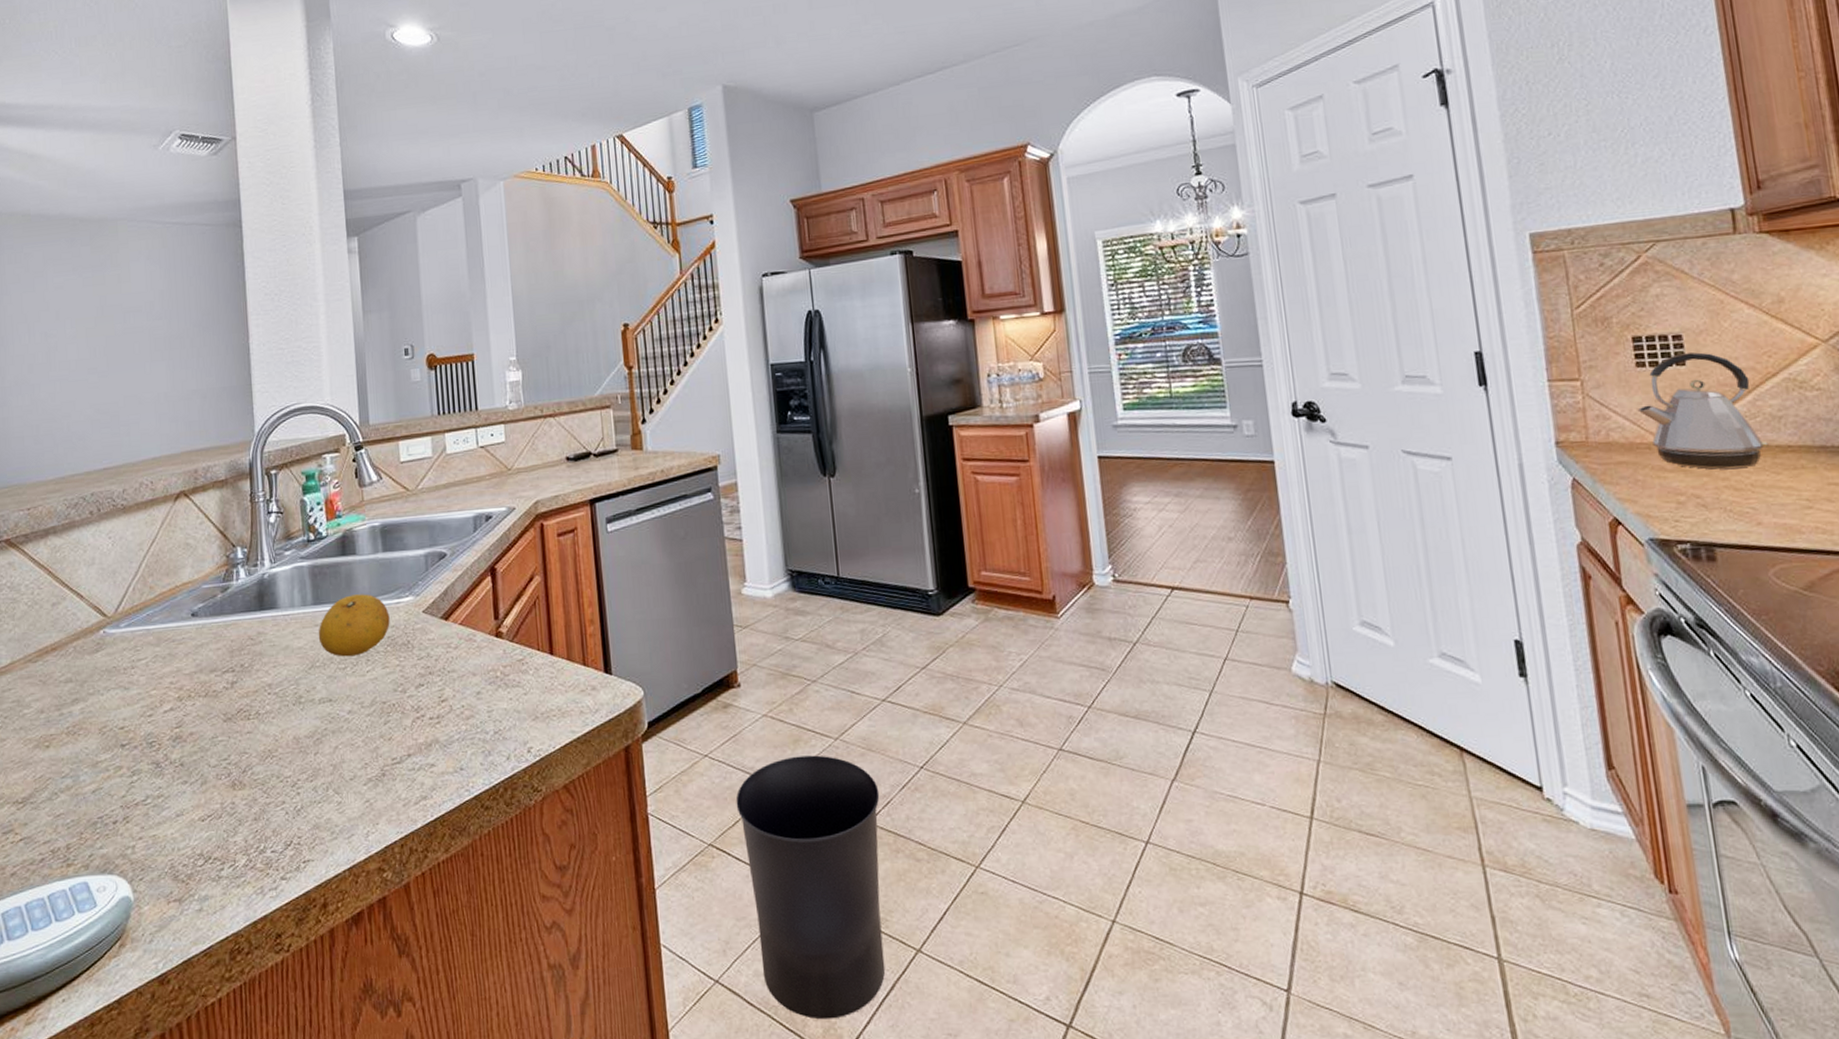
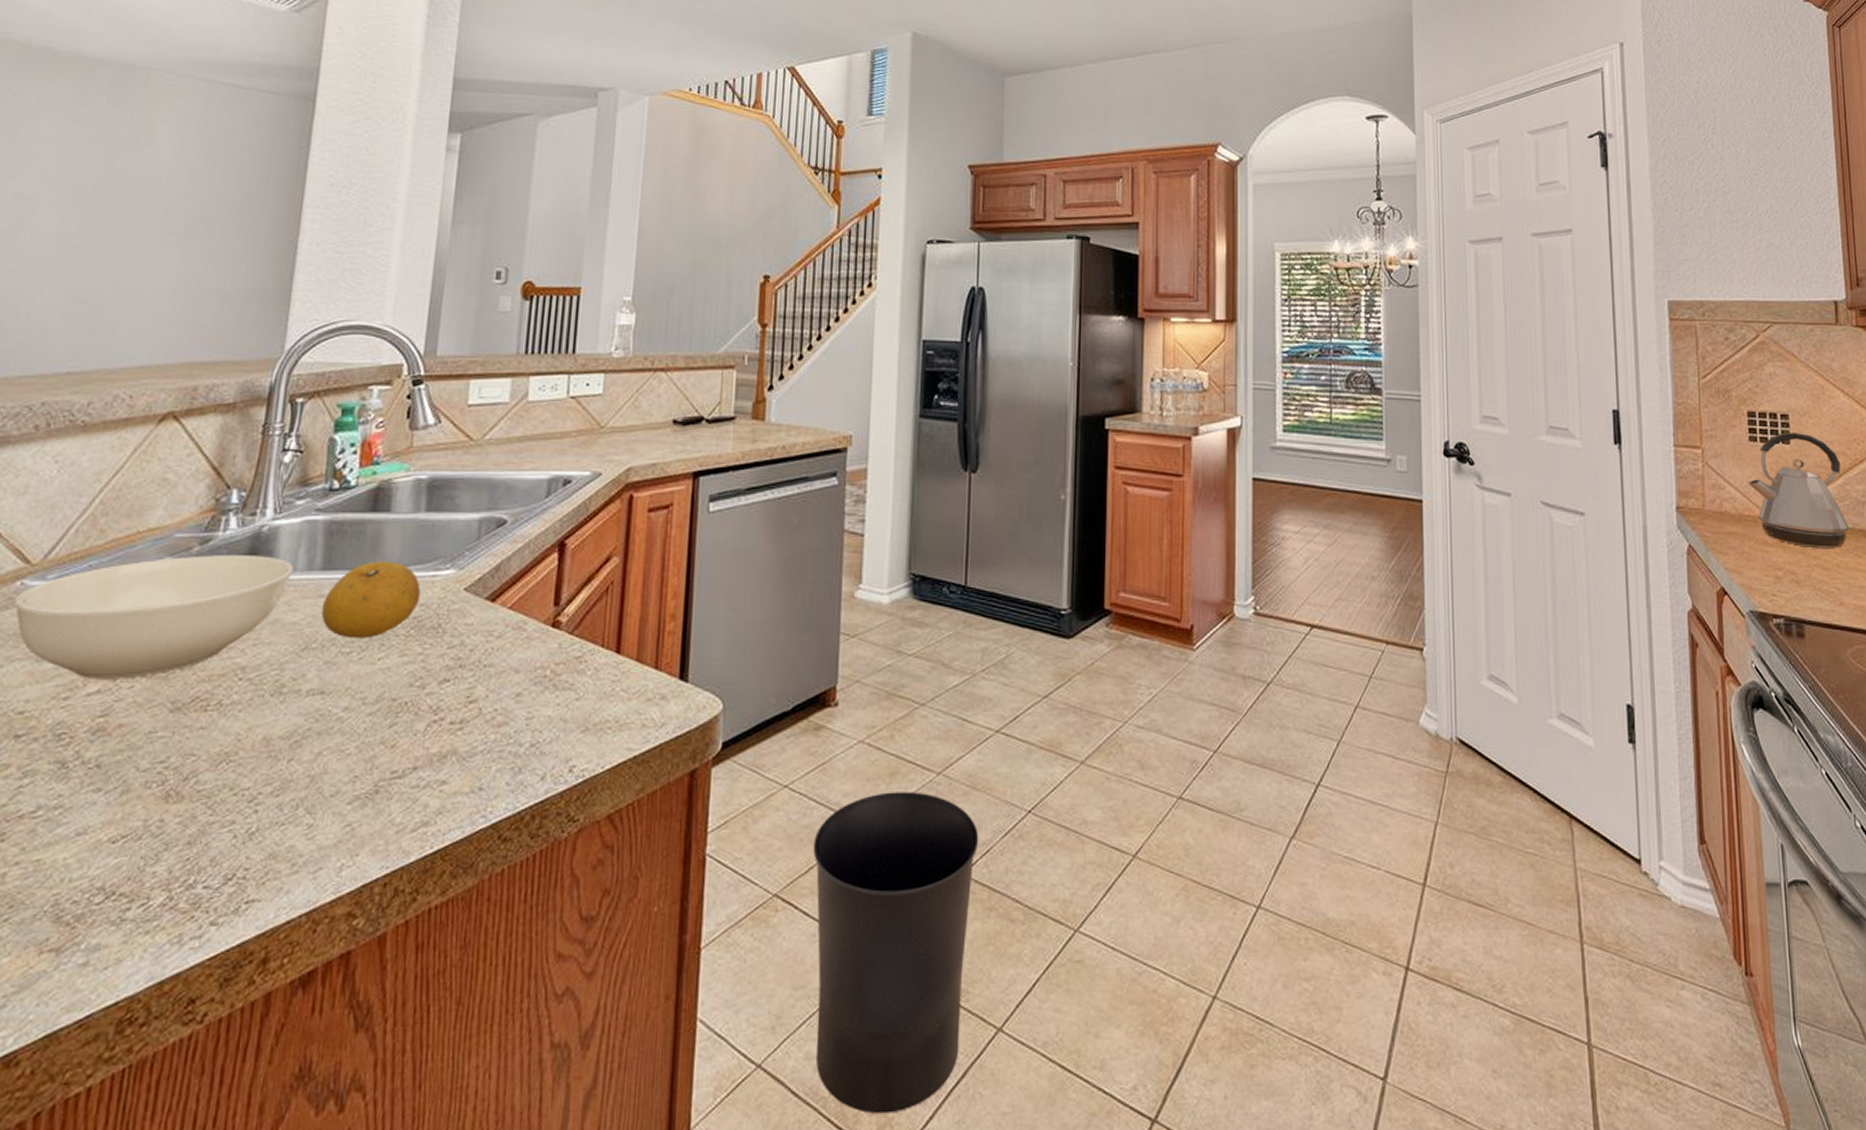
bowl: none [101,597,293,700] -> present [14,555,295,679]

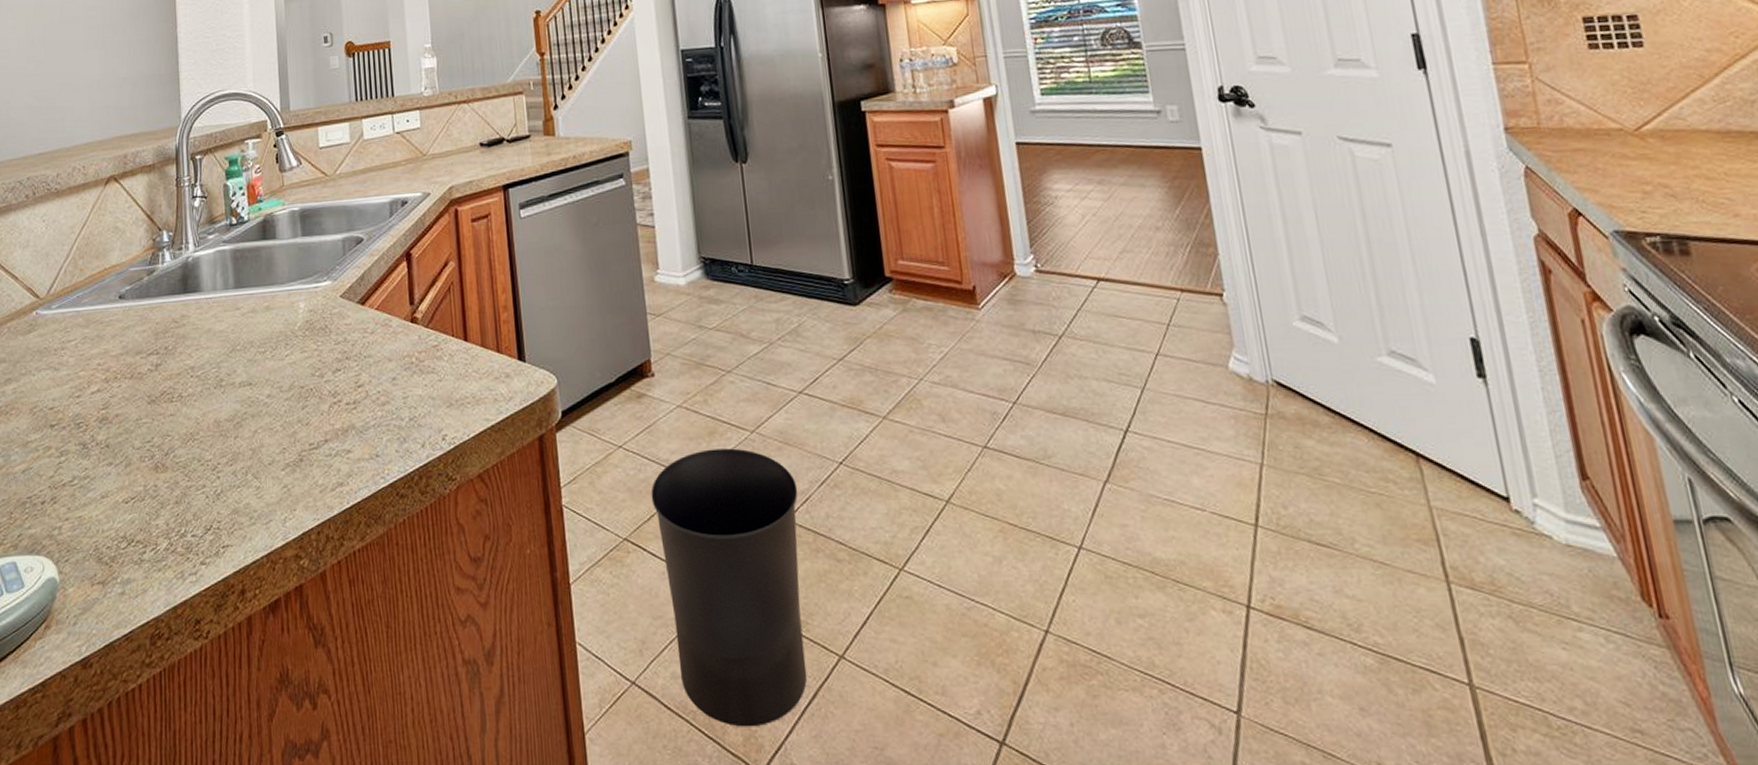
bowl: present [14,555,295,679] -> none [34,280,216,382]
fruit: present [321,561,421,639] -> none [239,278,309,341]
kettle: present [1747,431,1853,549] -> none [1592,32,1742,157]

